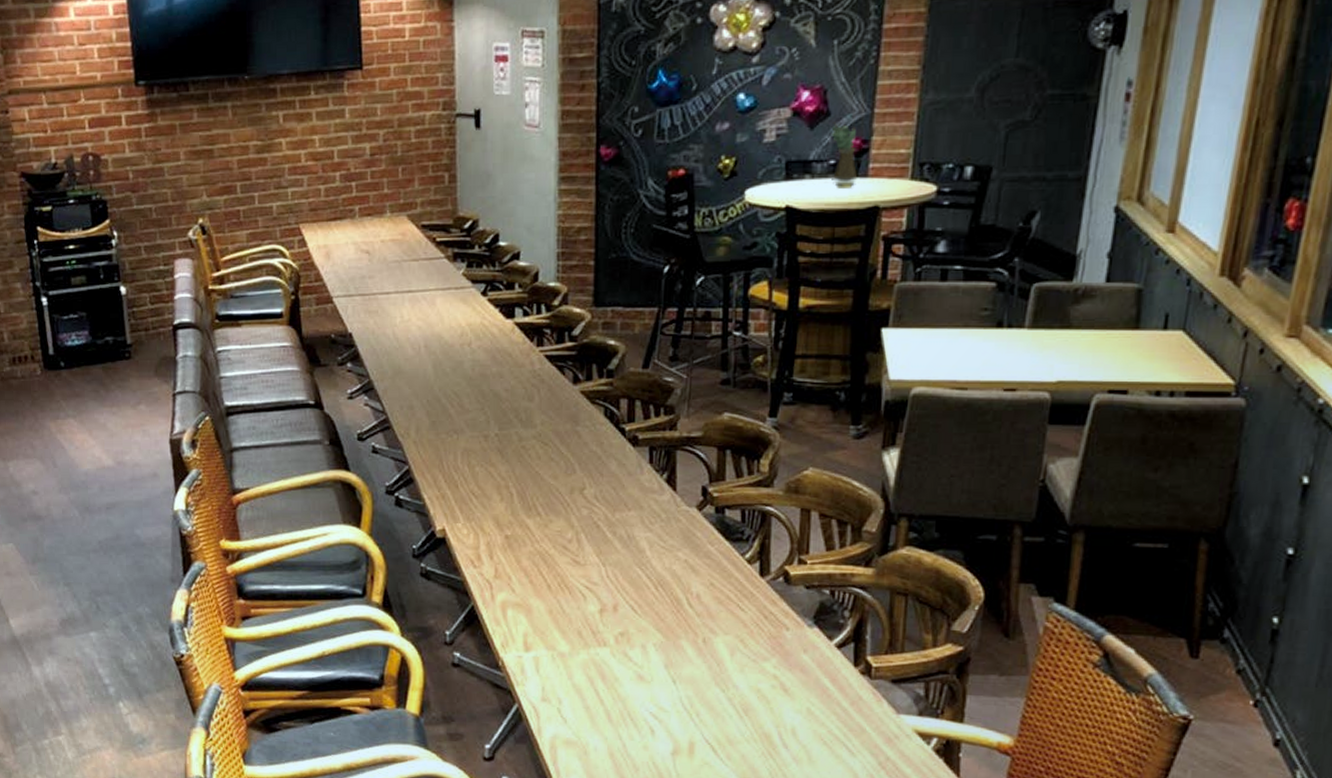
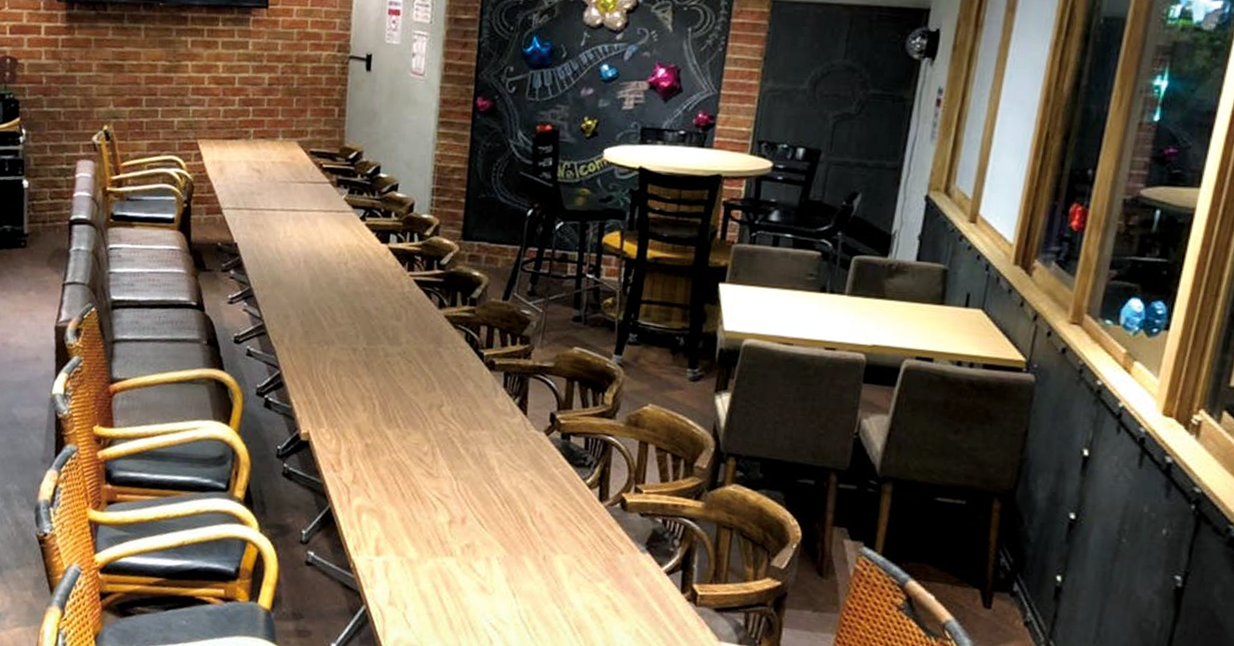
vase: present [831,122,857,190] -> none [682,98,704,158]

